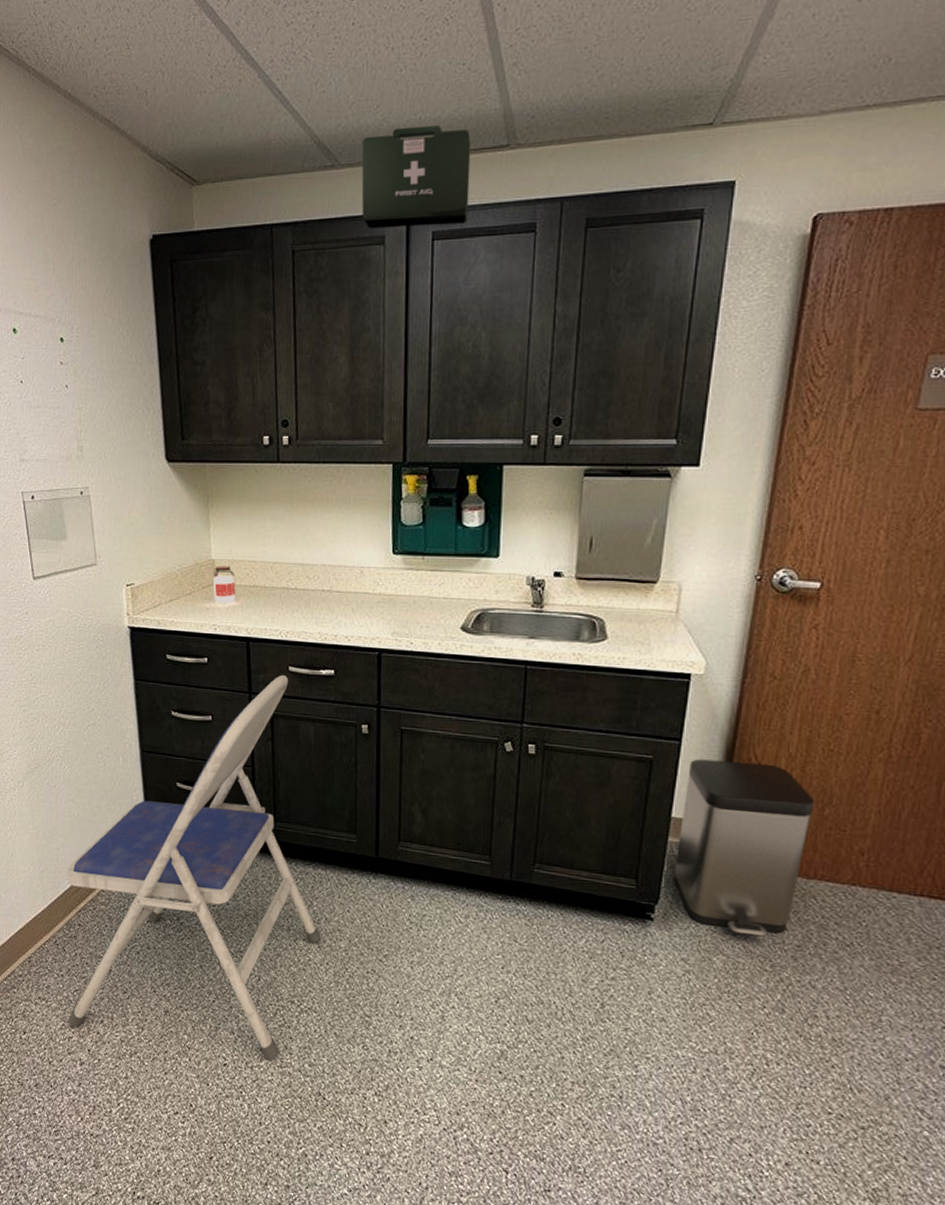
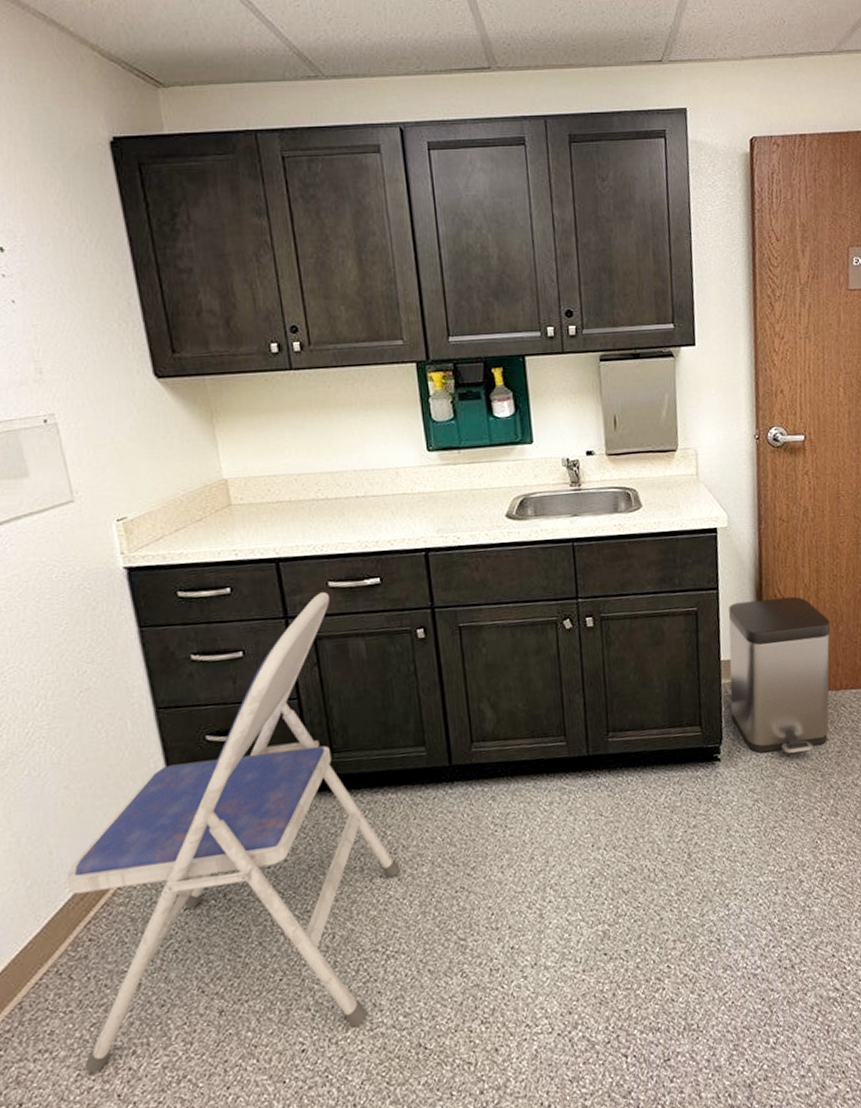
jar: present [213,566,236,604] -> none [227,484,257,527]
first-aid kit: present [361,125,471,229] -> none [344,45,461,138]

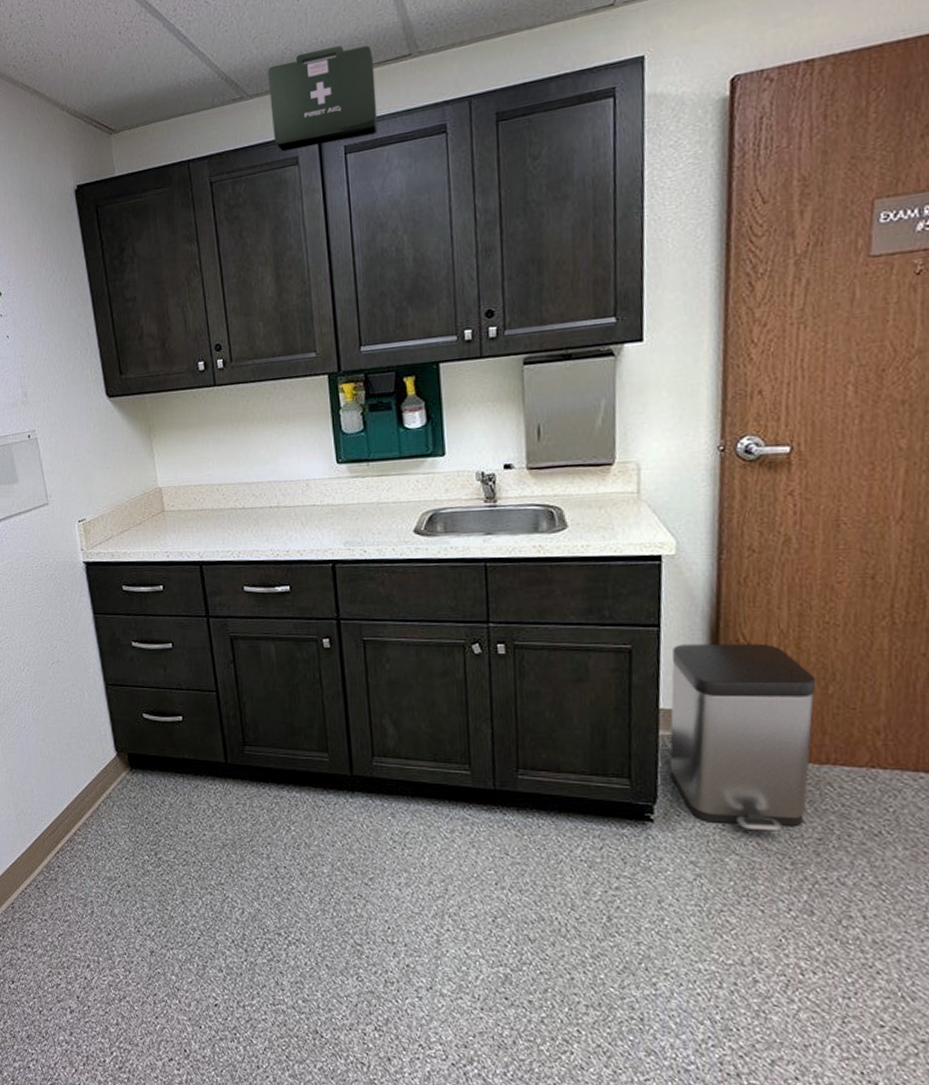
folding chair: present [66,592,401,1074] -> none [43,596,303,998]
first-aid kit: none [344,45,461,138] -> present [267,45,378,152]

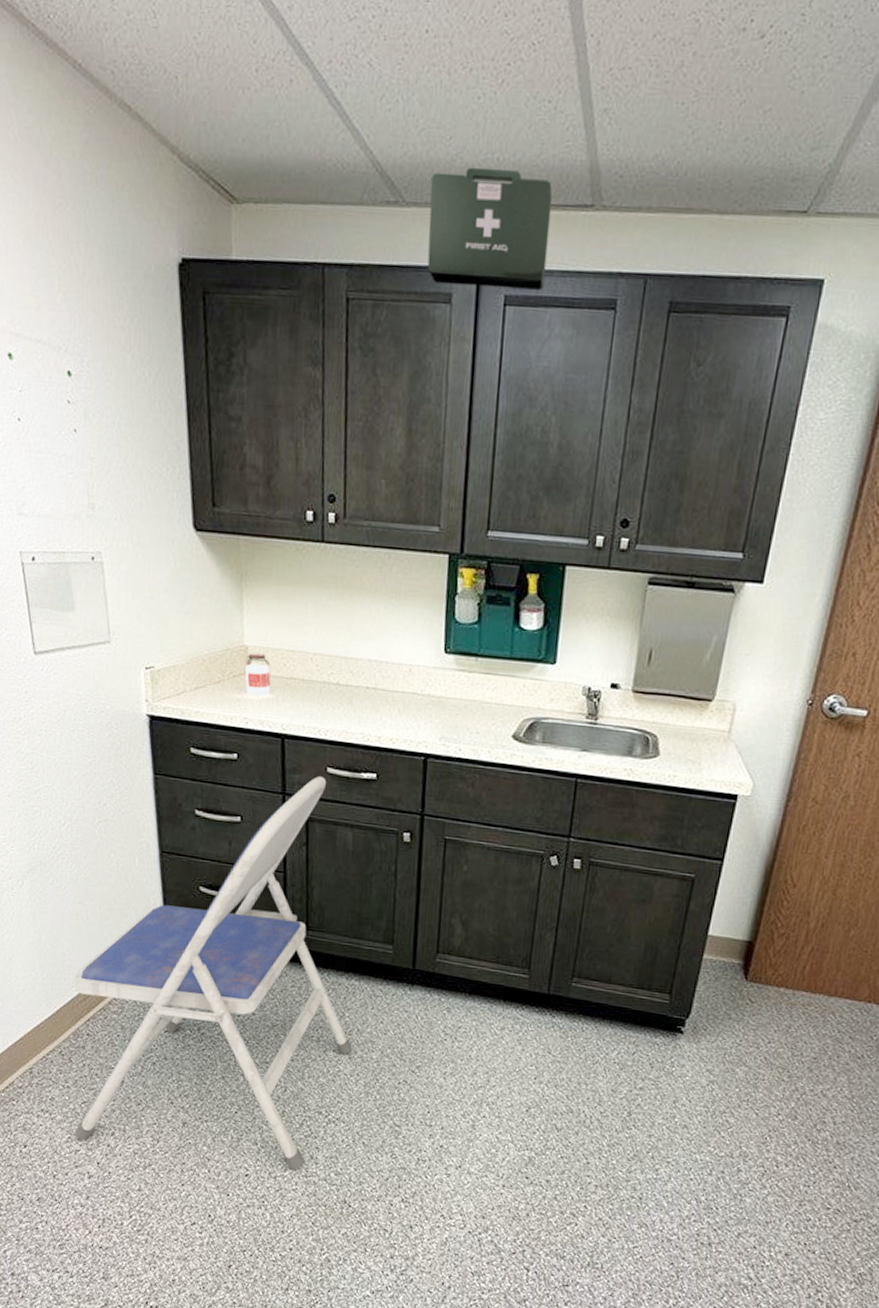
folding chair: none [43,596,303,998] -> present [74,776,353,1170]
jar: none [161,492,185,531] -> present [245,653,271,697]
pedal bin: present [669,643,816,832] -> none [705,879,843,1050]

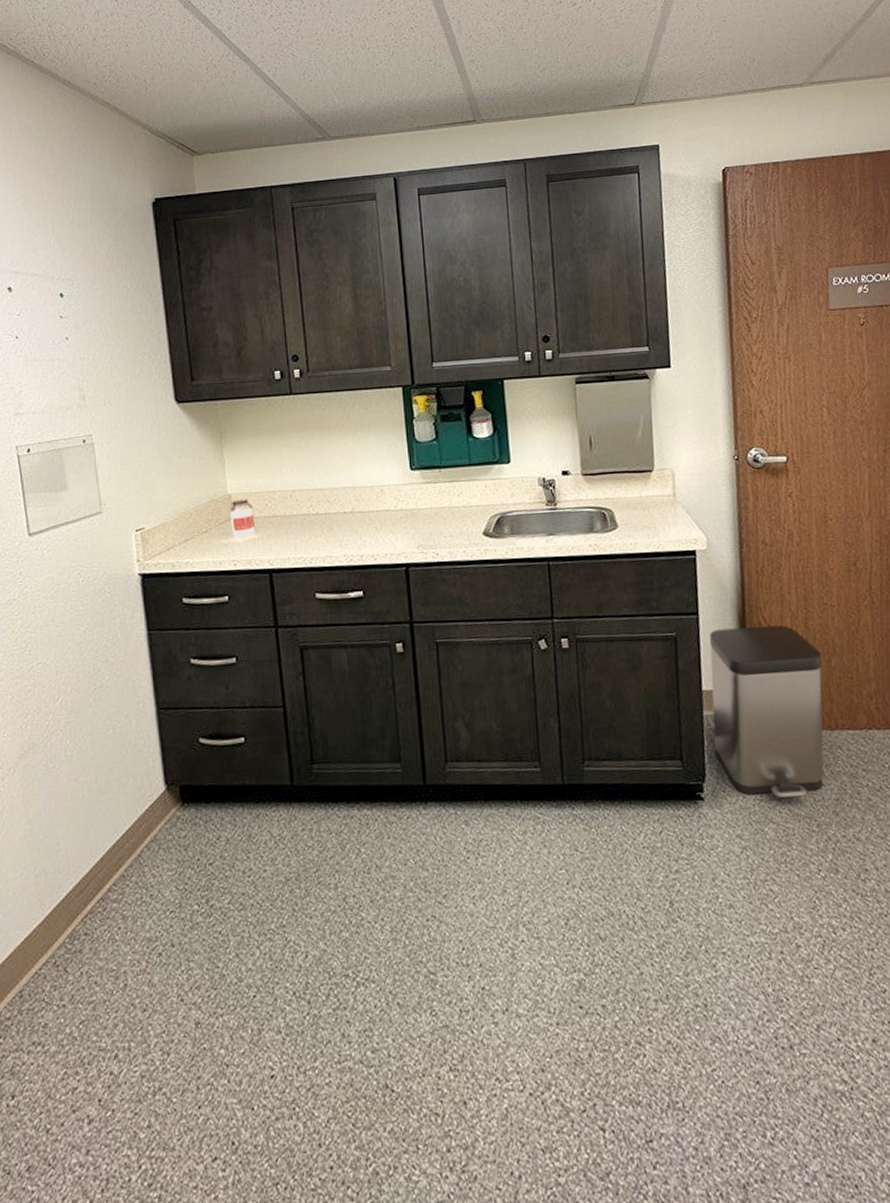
folding chair: present [74,776,353,1170] -> none [70,603,373,1073]
first-aid kit: present [427,166,553,290] -> none [348,106,448,188]
pedal bin: none [705,879,843,1050] -> present [709,625,824,799]

